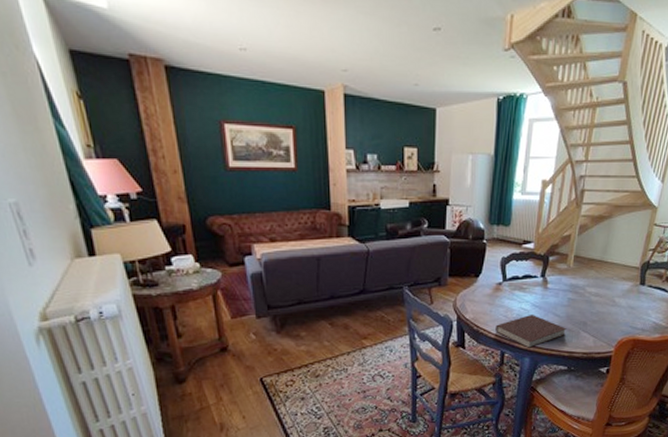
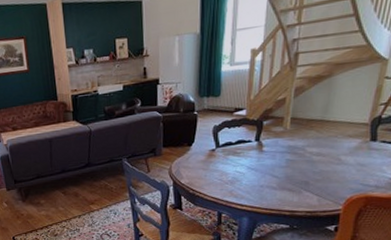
notebook: present [495,315,567,349] -> none [211,177,287,209]

